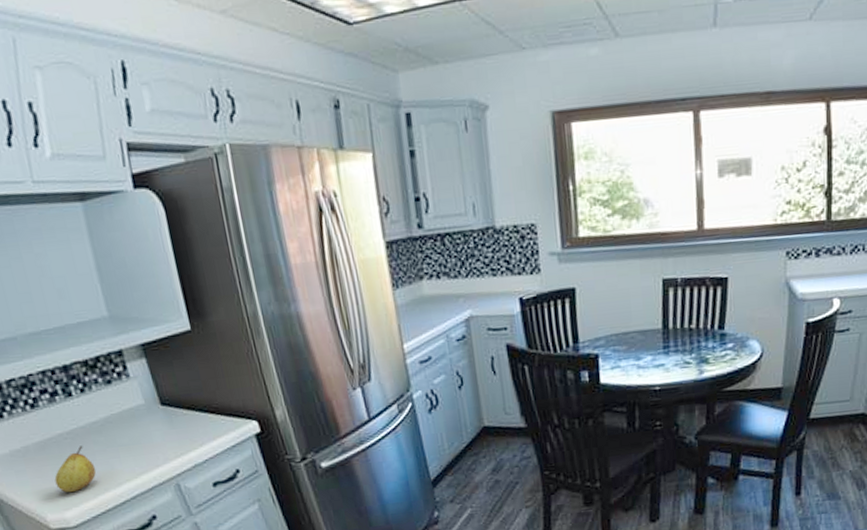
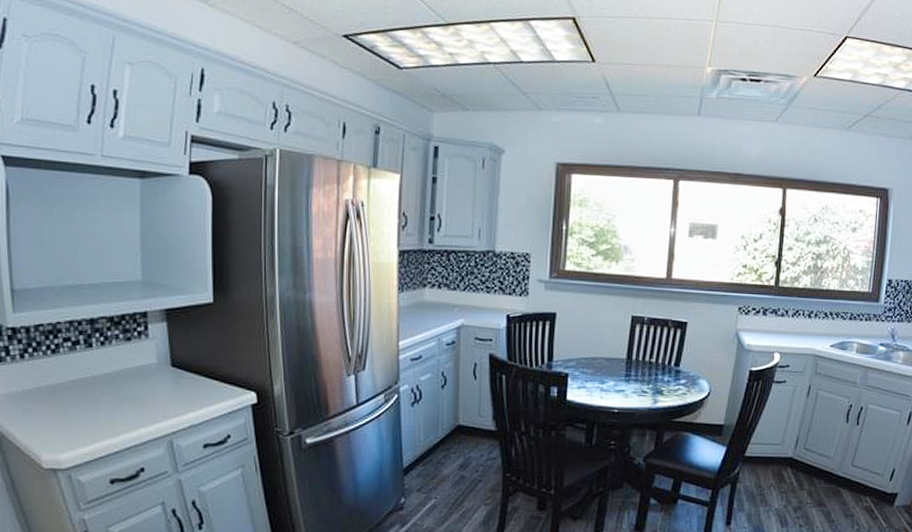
fruit: present [54,445,97,493] -> none [57,394,99,437]

